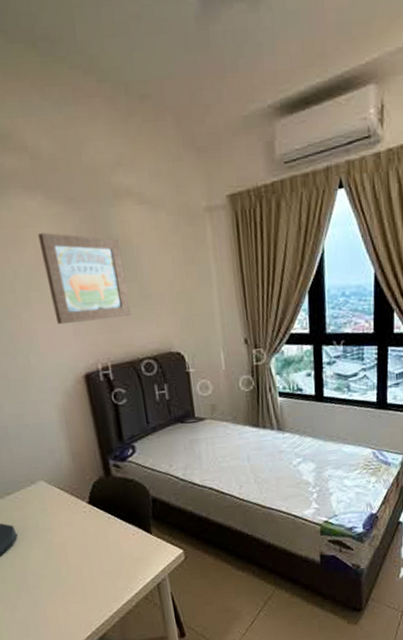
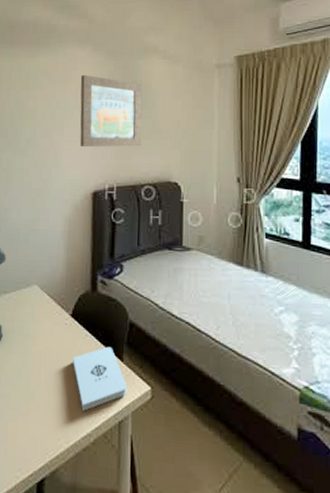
notepad: none [98,523,161,583] -> present [72,346,128,411]

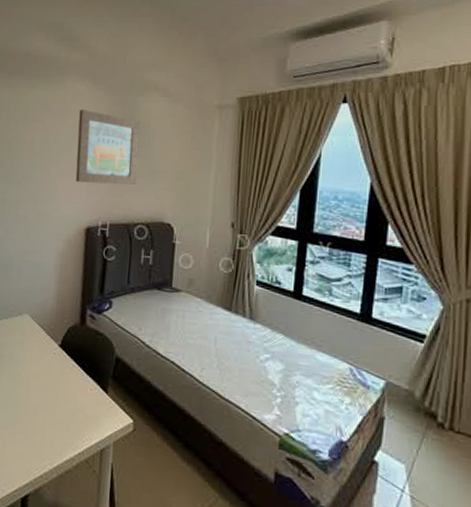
notepad: present [72,346,128,411] -> none [59,378,111,437]

